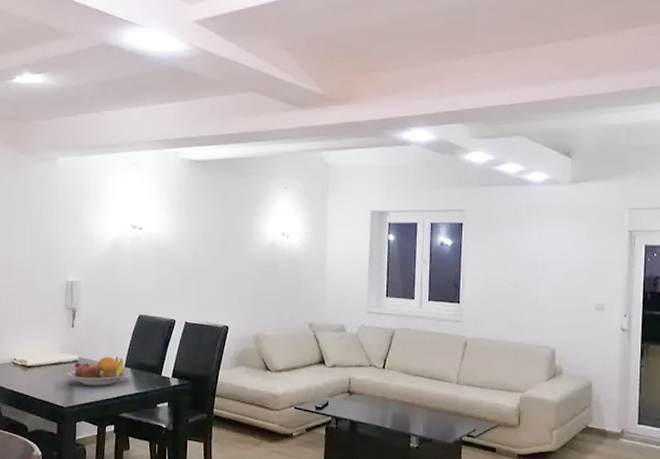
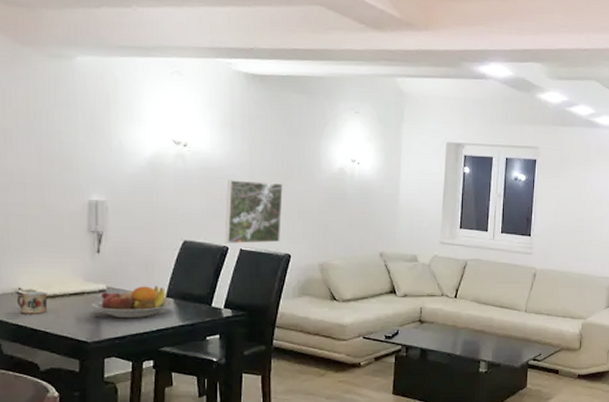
mug: none [12,361,35,381] -> present [16,291,48,314]
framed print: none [172,258,221,316] -> present [224,180,283,244]

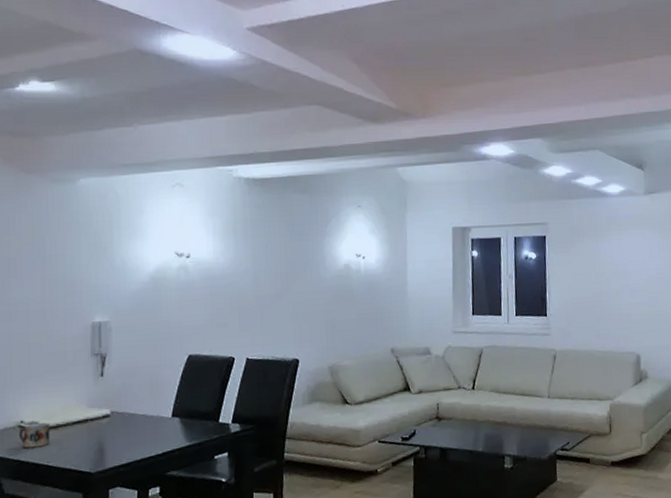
fruit bowl: present [92,286,173,319] -> none [96,406,179,444]
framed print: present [224,180,283,244] -> none [230,285,289,354]

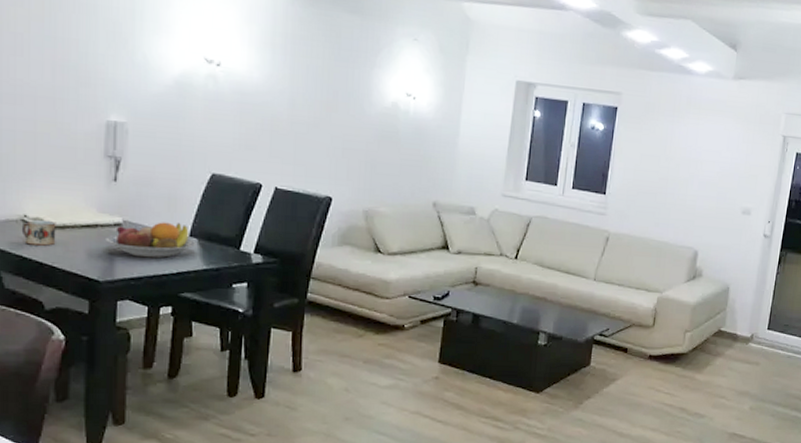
fruit bowl: none [96,406,179,444] -> present [105,222,196,259]

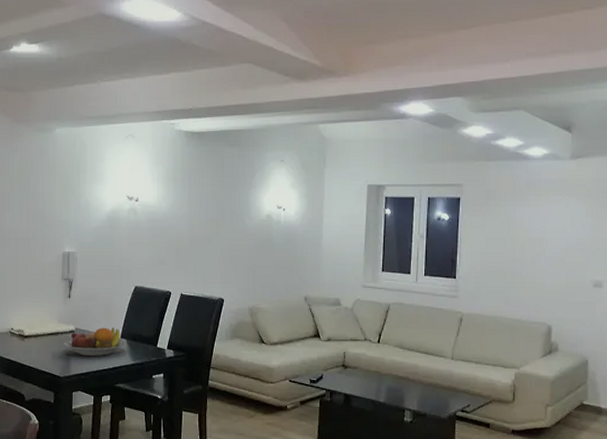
mug: present [21,219,56,246] -> none [10,331,32,351]

